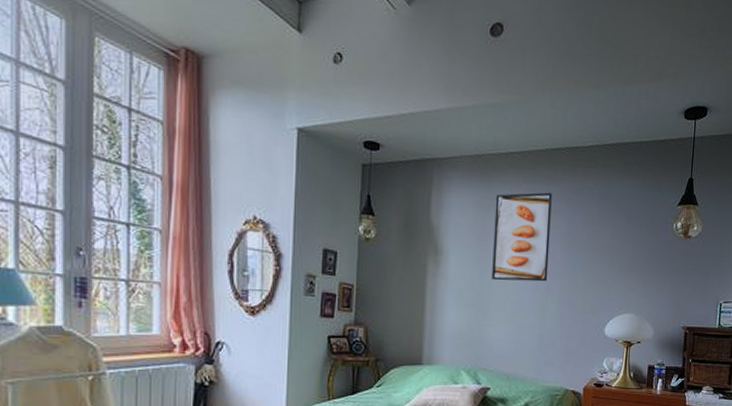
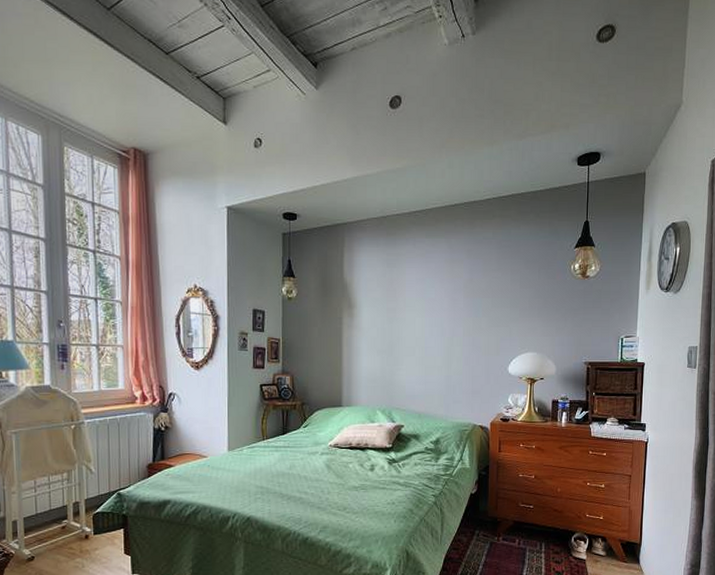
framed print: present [491,192,552,282] -> none [400,245,453,328]

